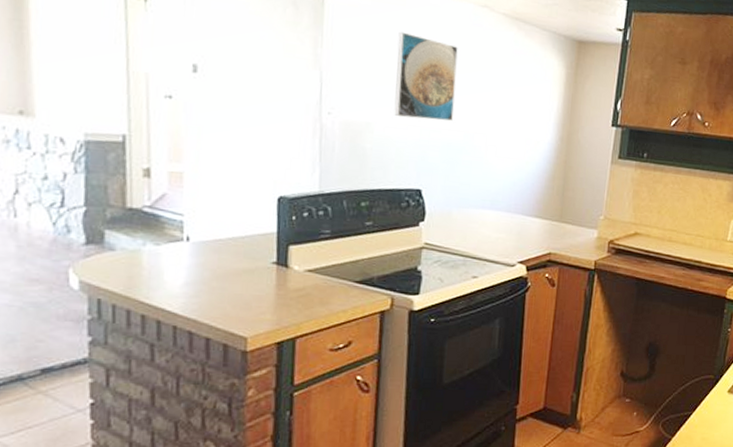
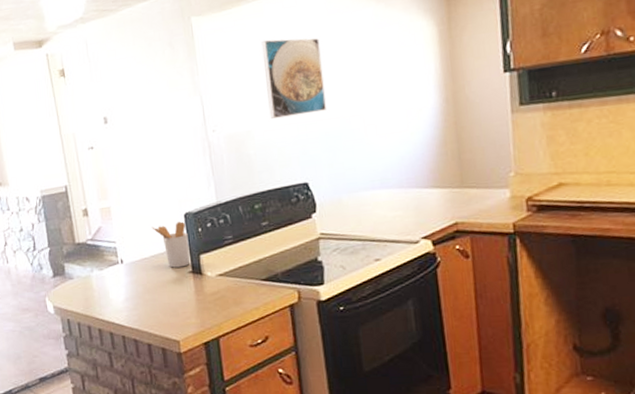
utensil holder: none [234,205,279,256] -> present [151,221,191,268]

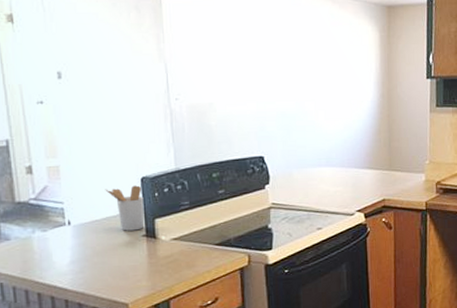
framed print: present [261,38,326,118] -> none [228,19,284,94]

